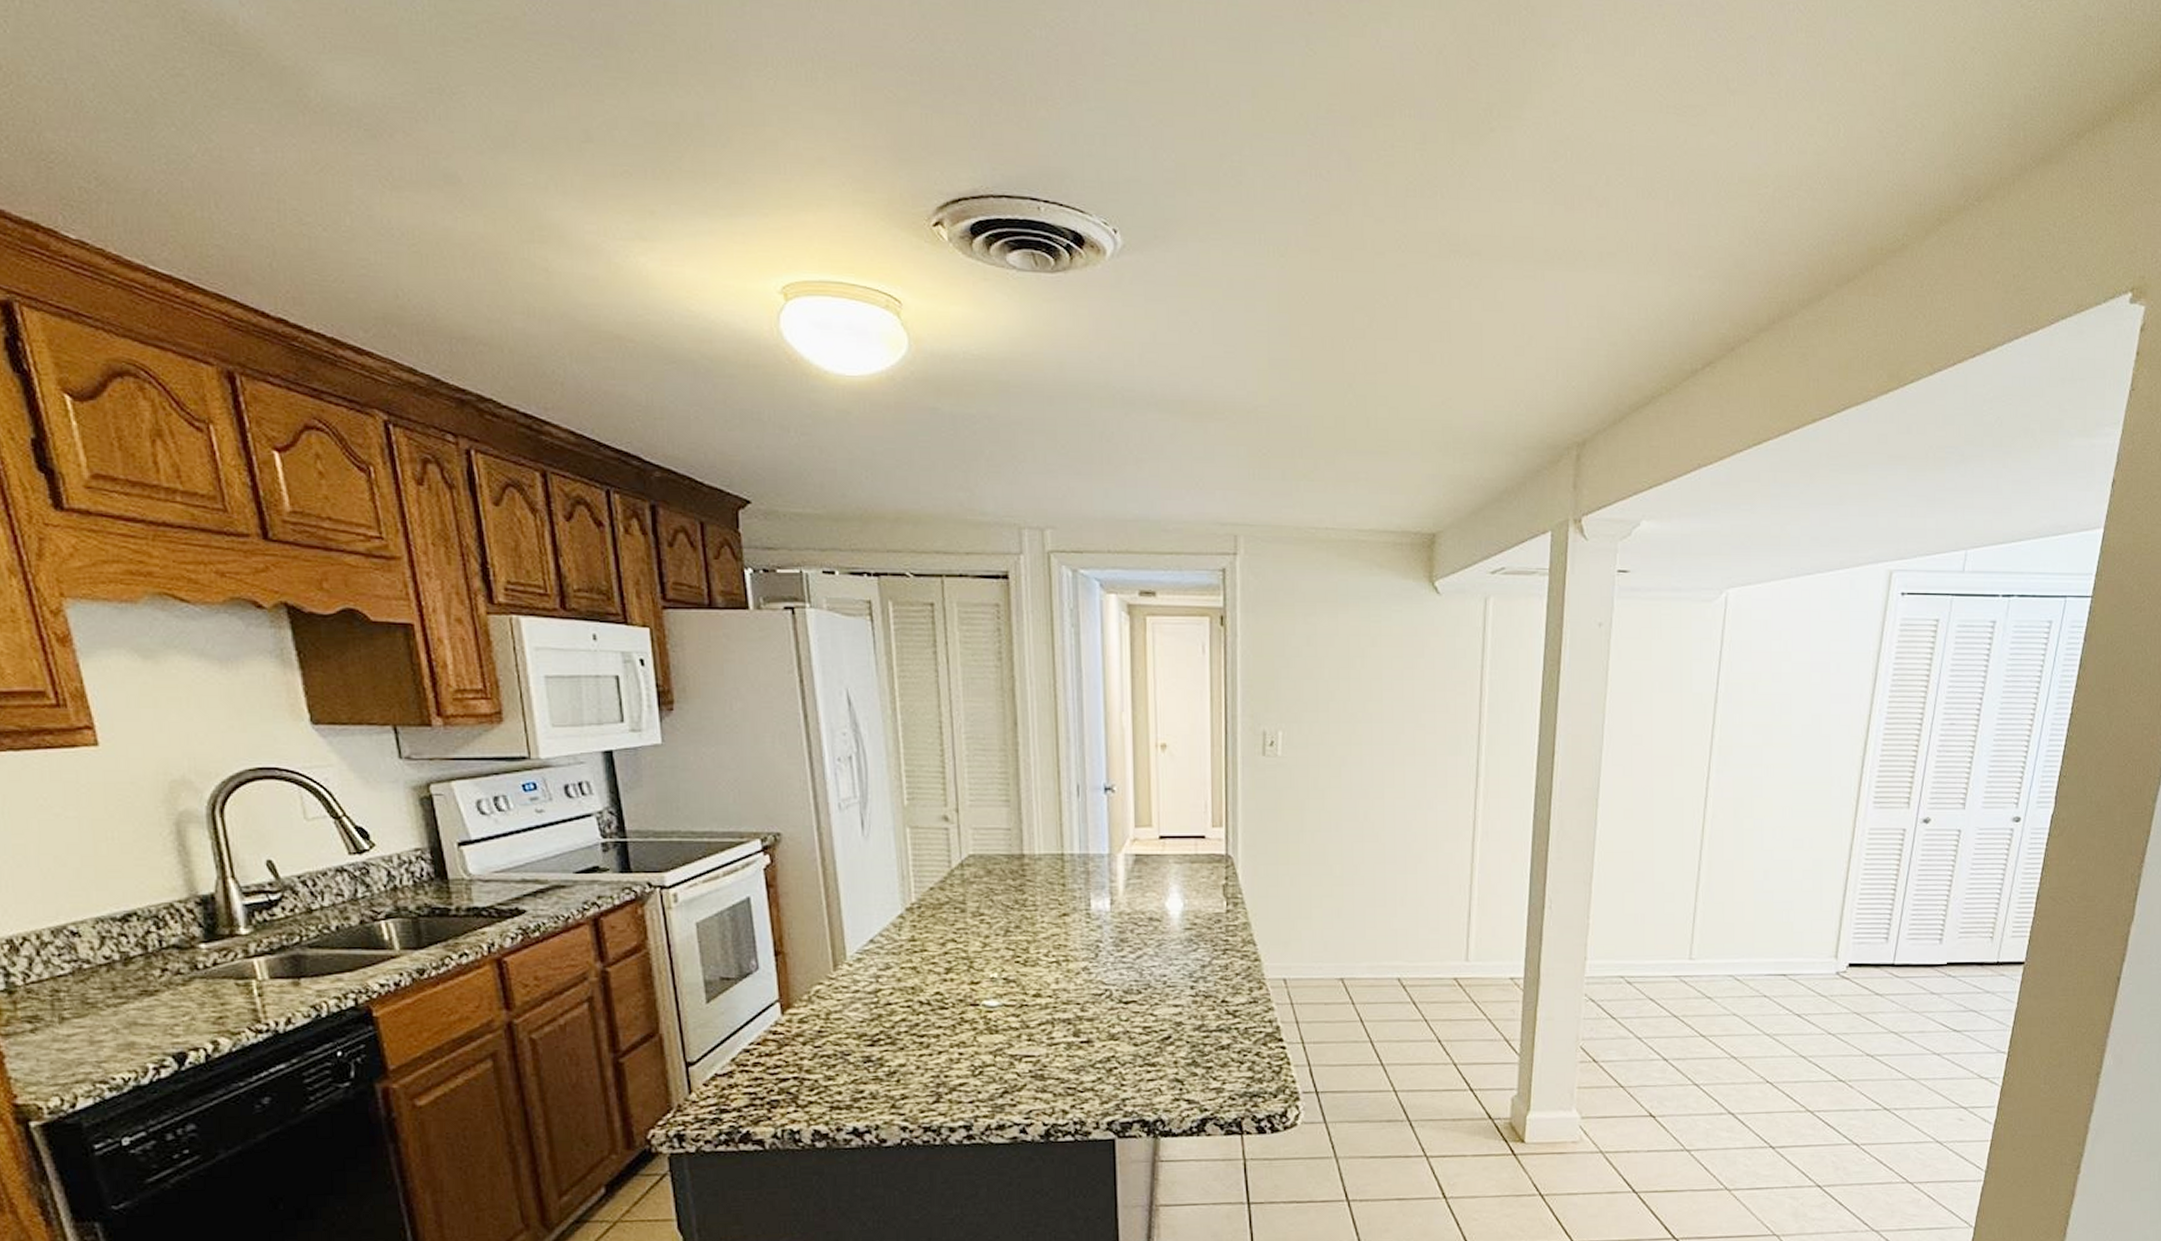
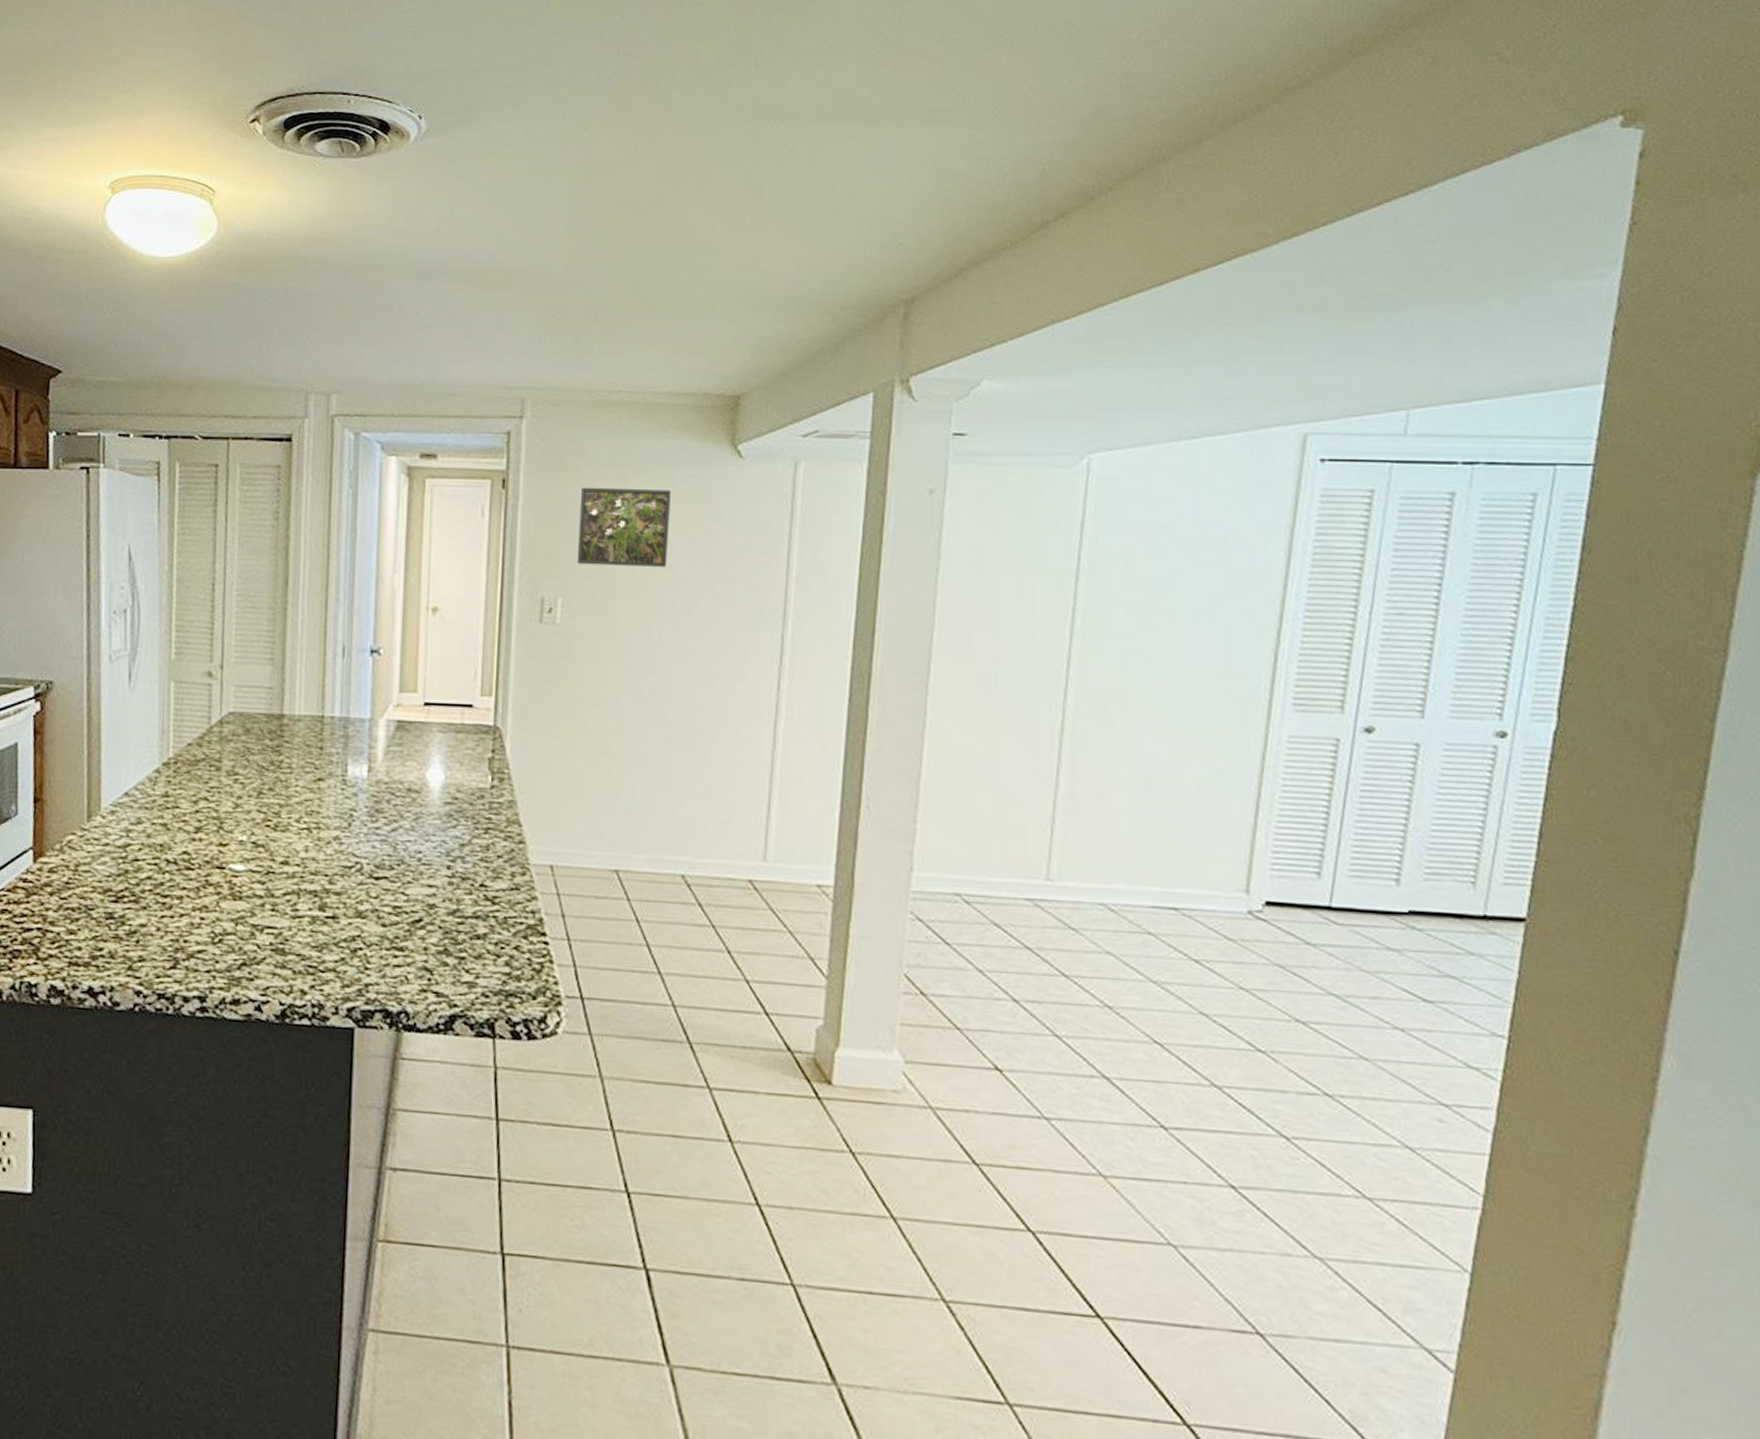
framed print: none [1294,623,1377,699] -> present [577,487,672,567]

